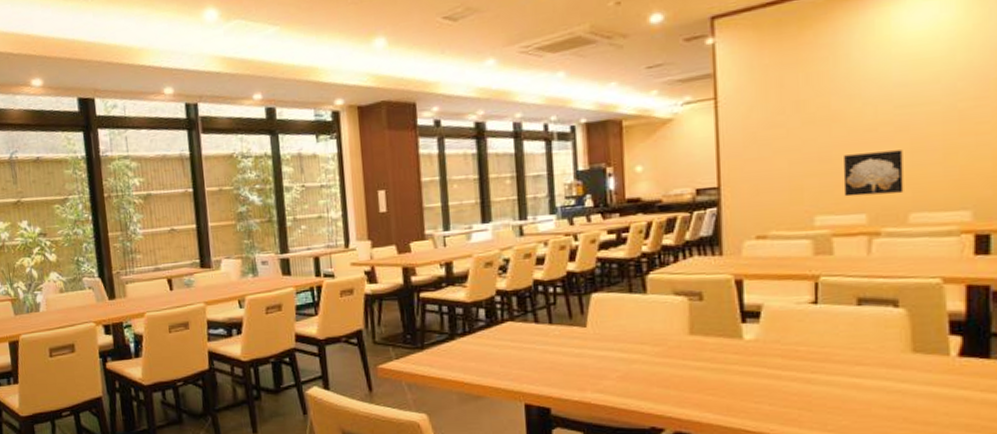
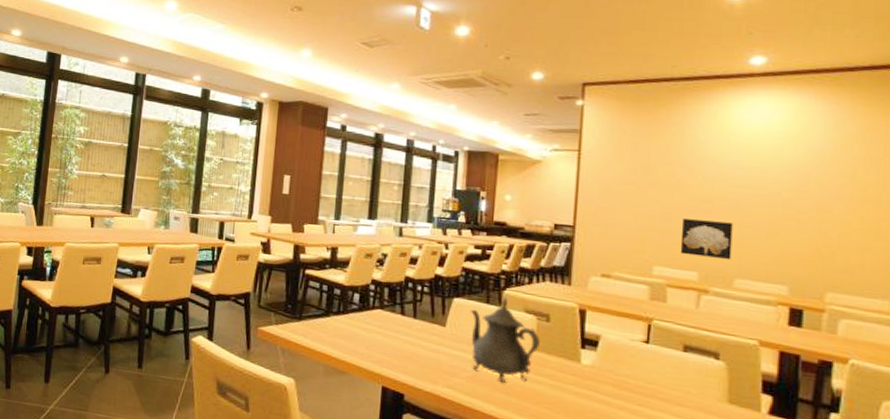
teapot: none [611,281,695,376] -> present [470,296,540,382]

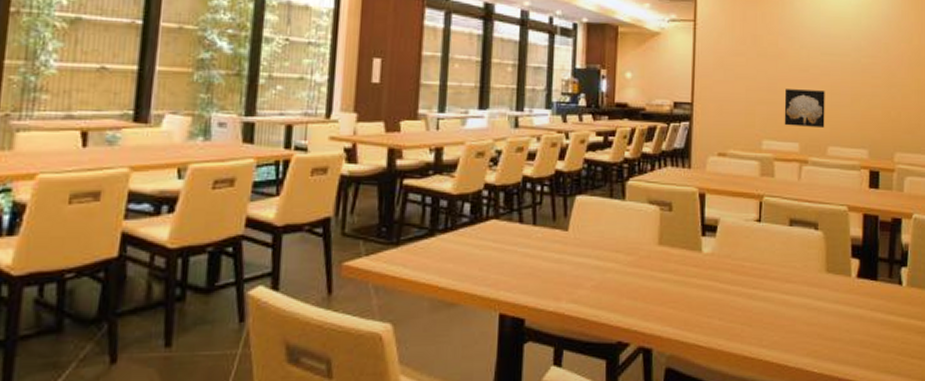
teapot: present [470,296,540,382] -> none [593,187,663,286]

